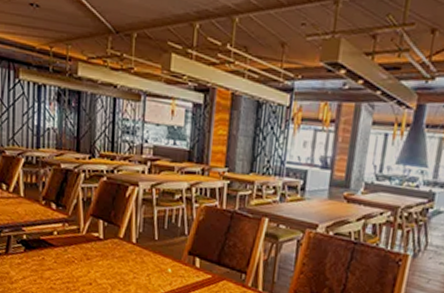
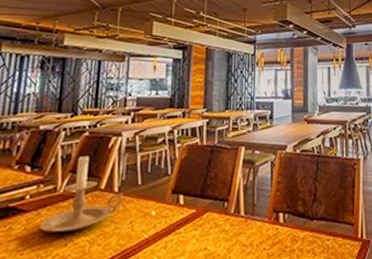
candle holder: none [67,199,140,273] -> present [39,153,123,232]

